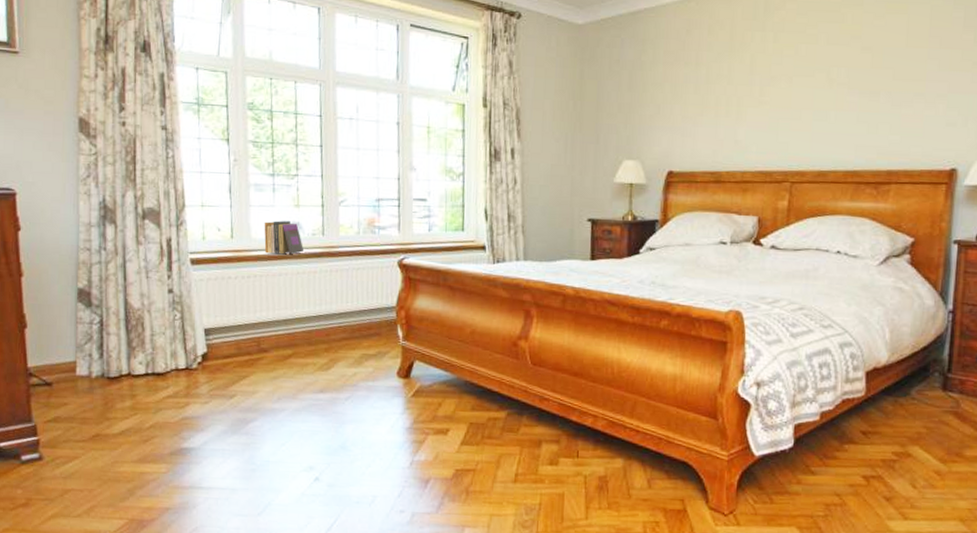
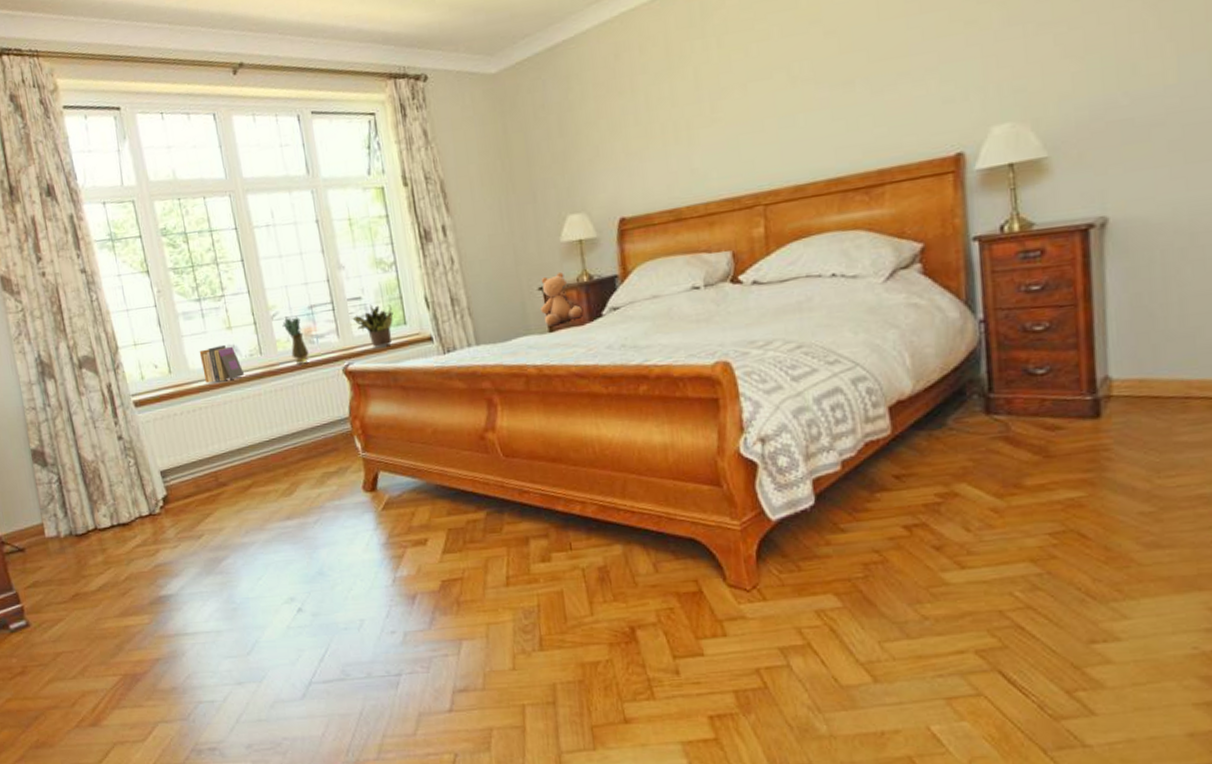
vase: none [348,205,369,251] -> present [282,316,309,365]
potted plant: none [415,207,454,248] -> present [352,304,394,348]
teddy bear: none [585,209,624,255] -> present [539,273,584,327]

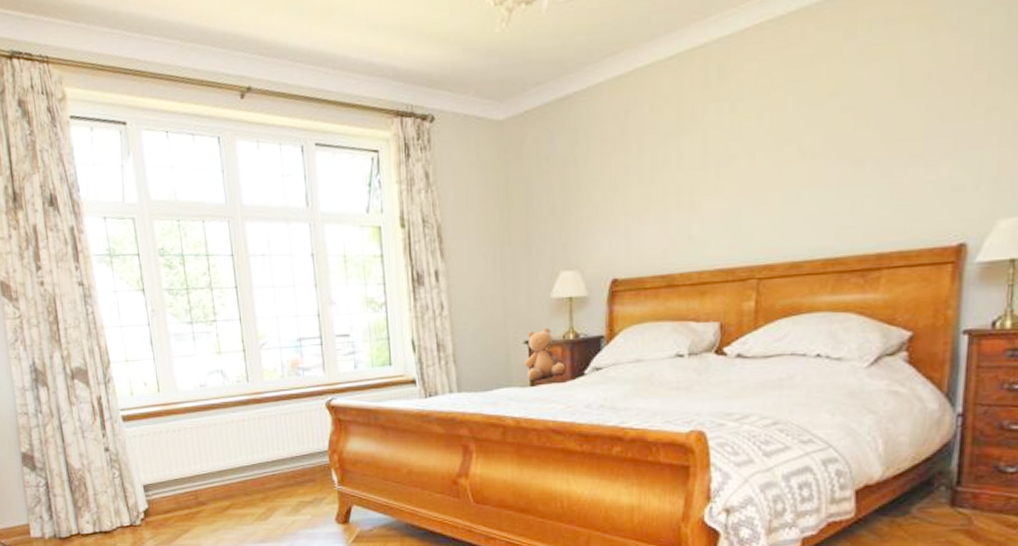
books: present [199,345,245,384] -> none [188,370,231,405]
vase: present [282,316,309,365] -> none [270,347,294,395]
potted plant: present [352,304,394,348] -> none [339,342,380,386]

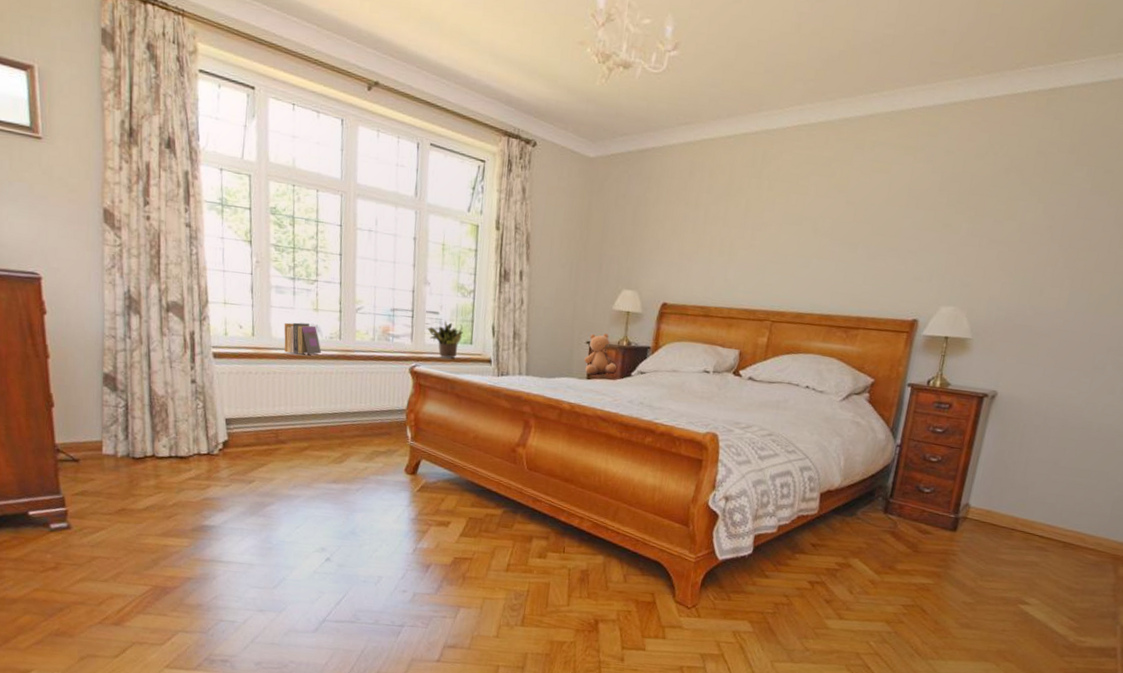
books: none [188,370,231,405] -> present [284,322,322,355]
potted plant: none [339,342,380,386] -> present [427,320,463,359]

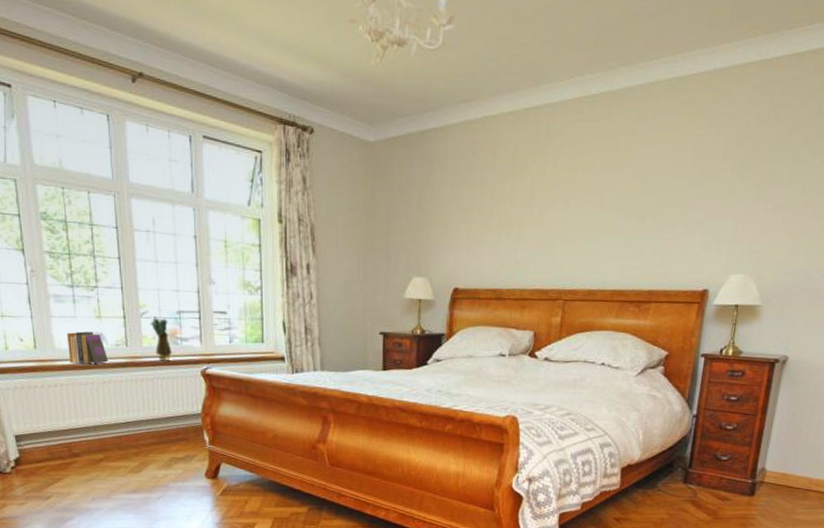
vase: none [364,312,383,357] -> present [150,317,172,361]
potted plant: present [427,320,463,359] -> none [216,320,253,359]
teddy bear: present [583,333,618,375] -> none [378,323,413,366]

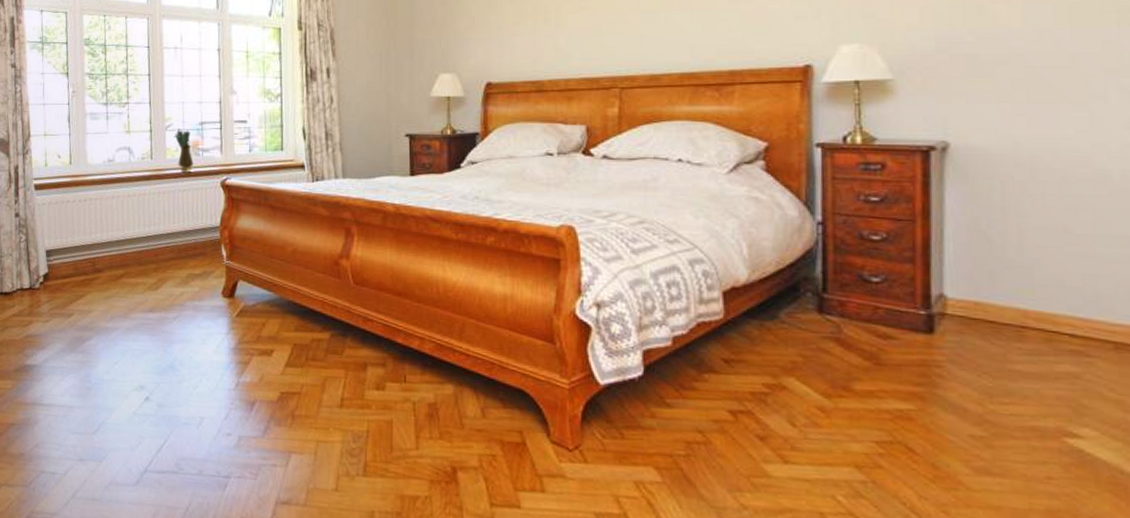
books: present [66,331,109,364] -> none [98,146,135,178]

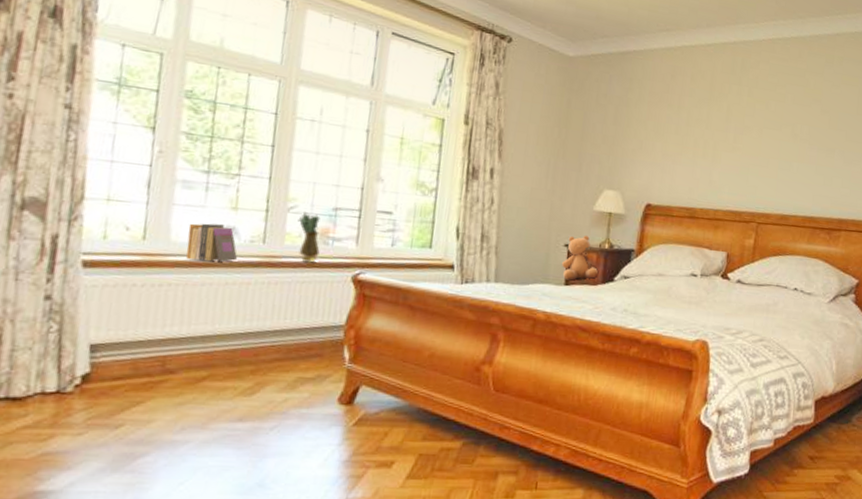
books: none [98,146,135,178] -> present [186,223,238,262]
teddy bear: none [404,124,444,171] -> present [561,235,599,281]

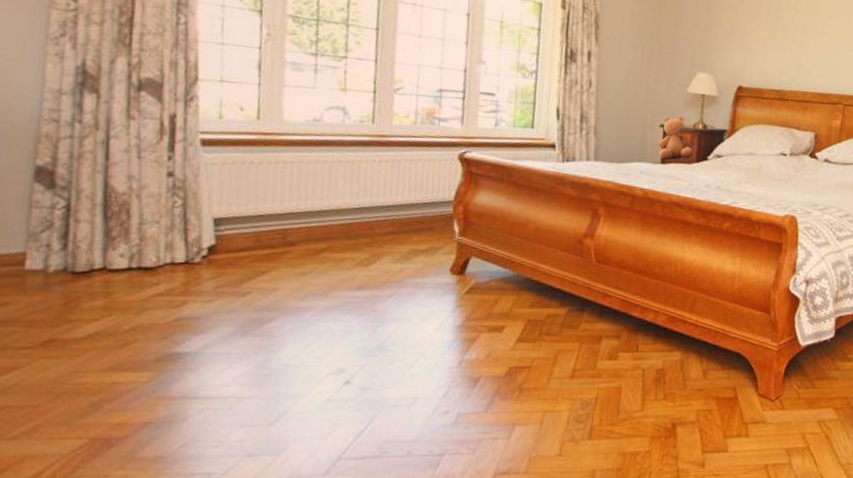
books: present [186,223,238,262] -> none [299,103,349,141]
vase: present [298,212,320,263] -> none [404,93,427,142]

